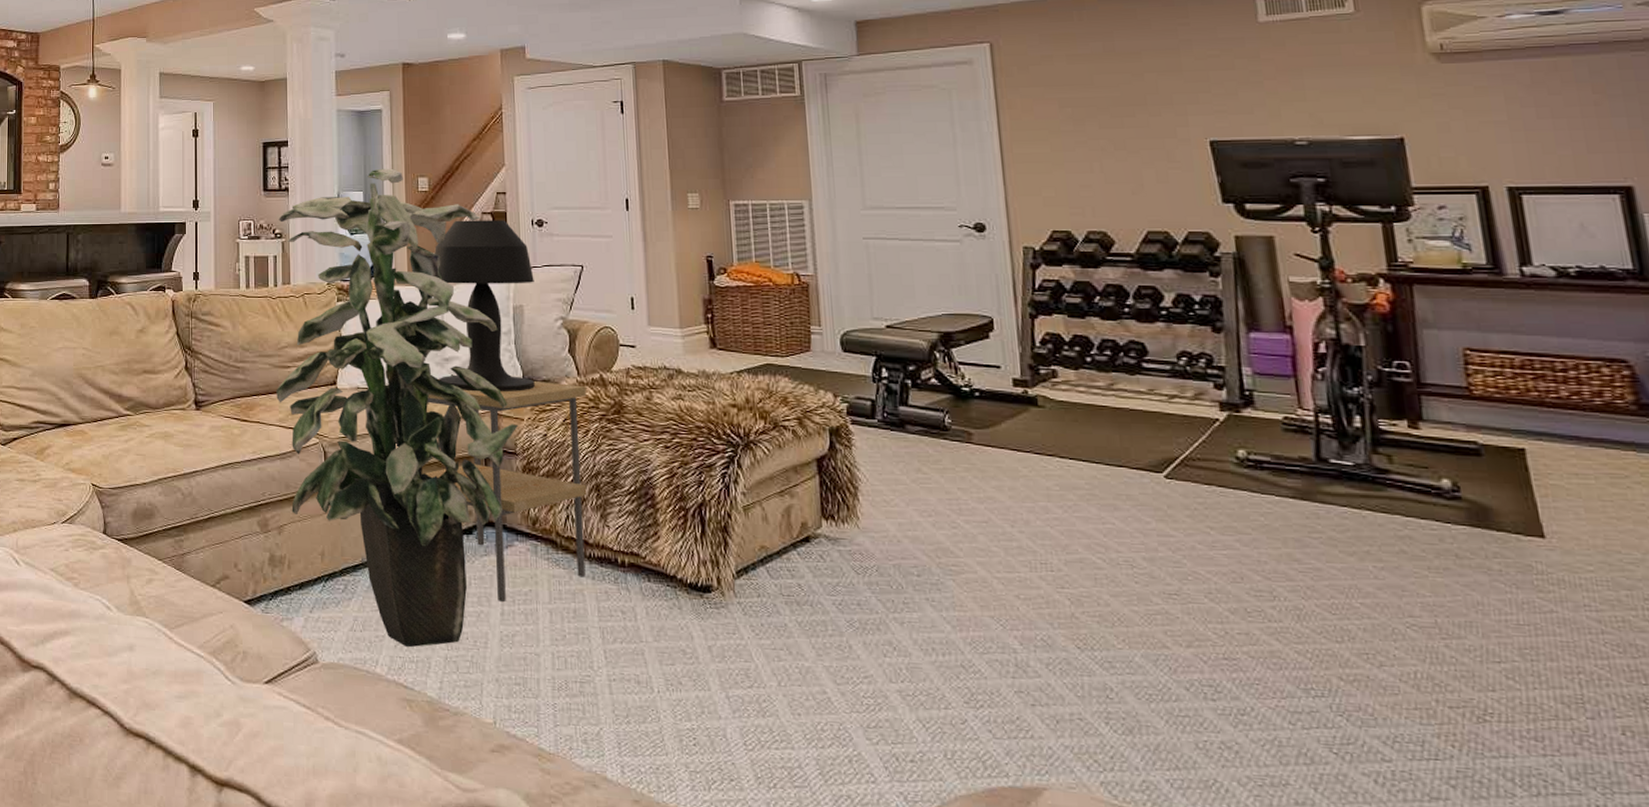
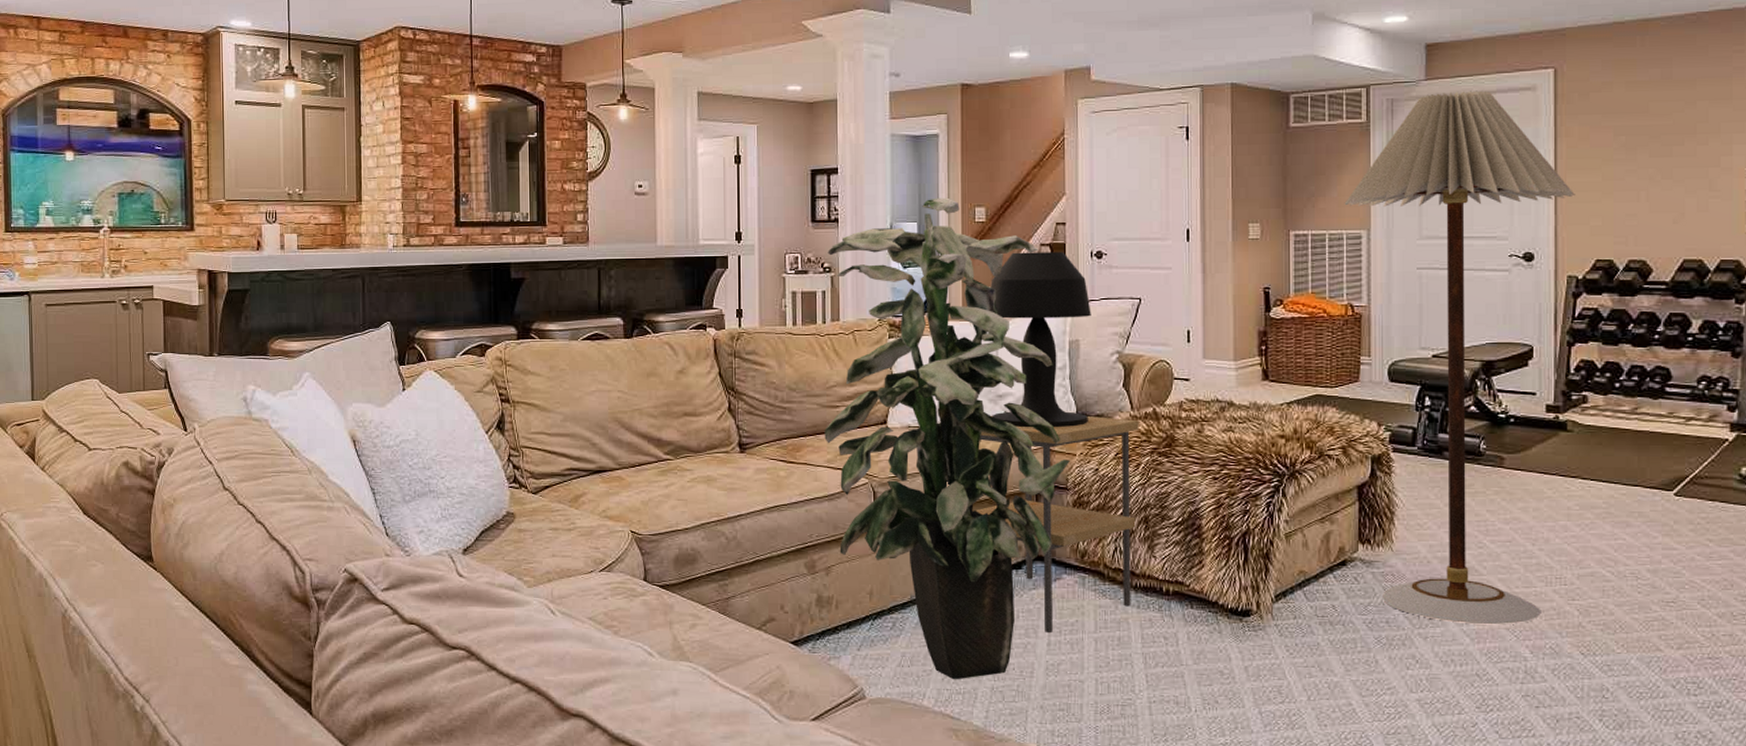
floor lamp: none [783,65,1028,612] -> present [1344,90,1575,625]

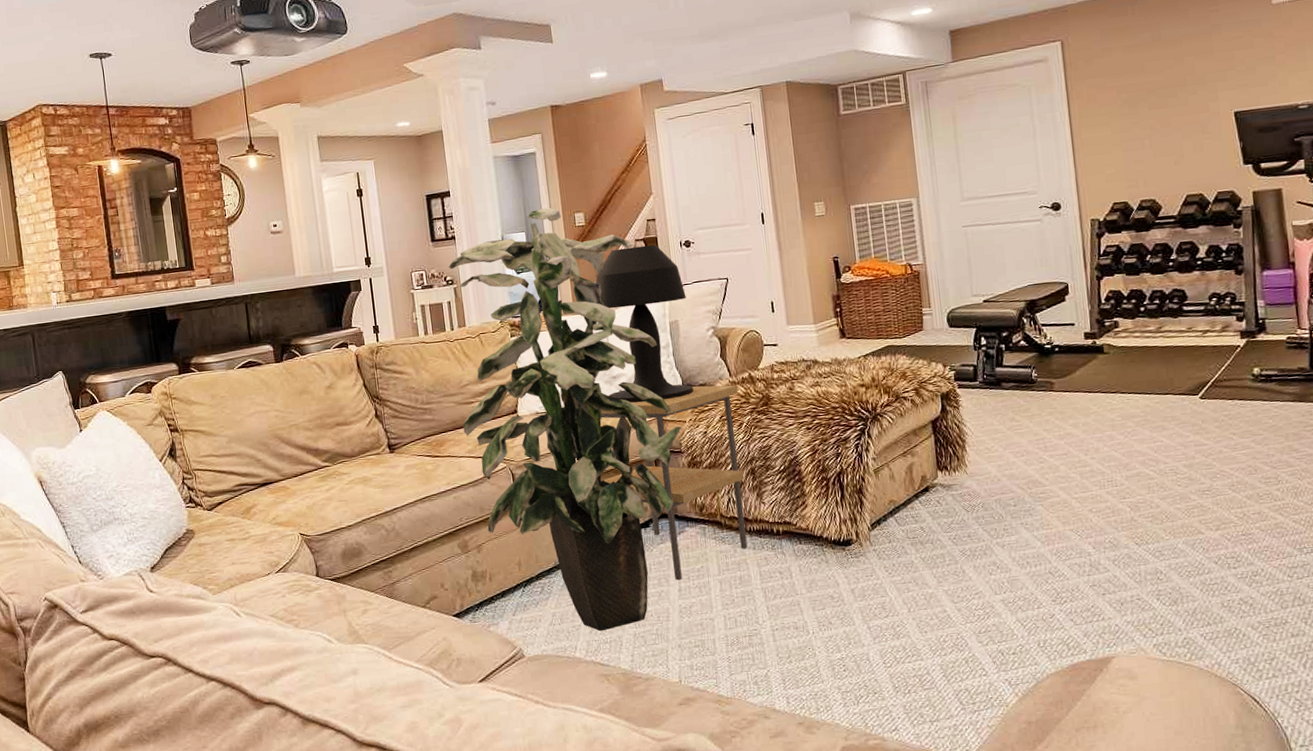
floor lamp: present [1344,90,1575,625] -> none [894,66,1099,530]

